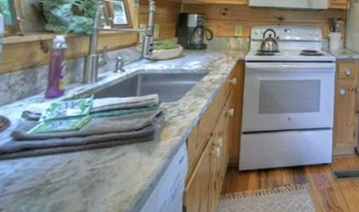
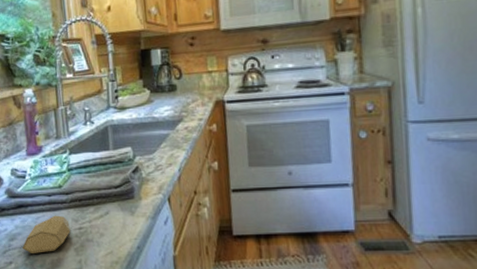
soap bar: none [19,157,81,198] -> present [22,215,70,253]

